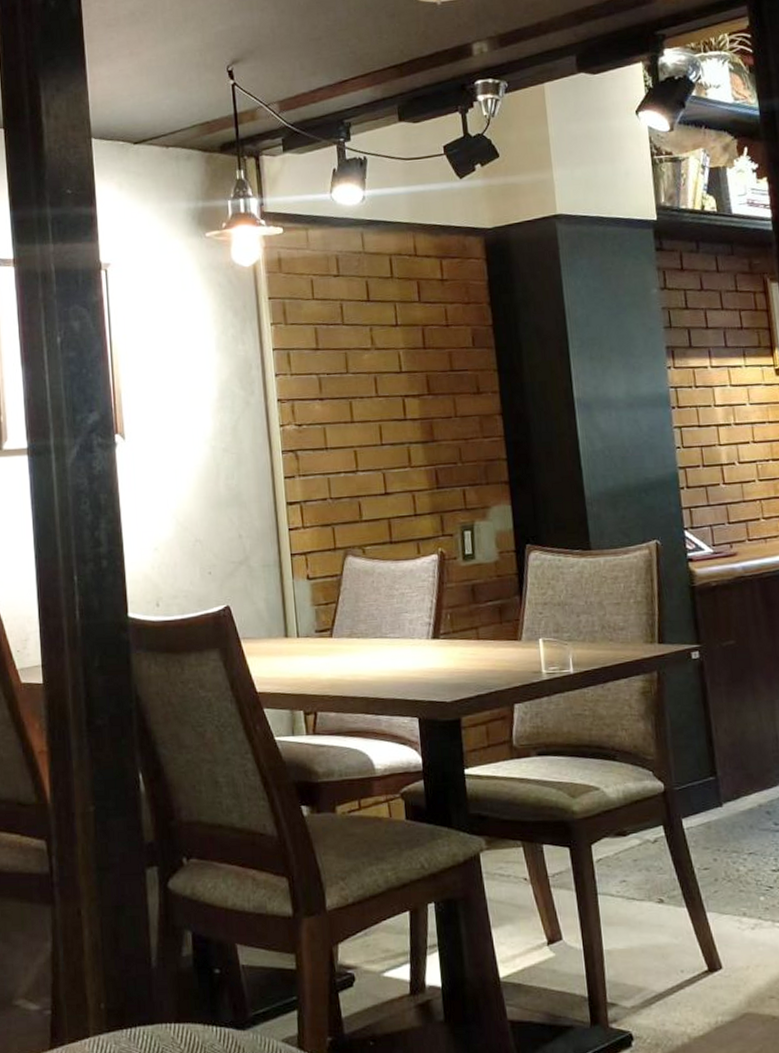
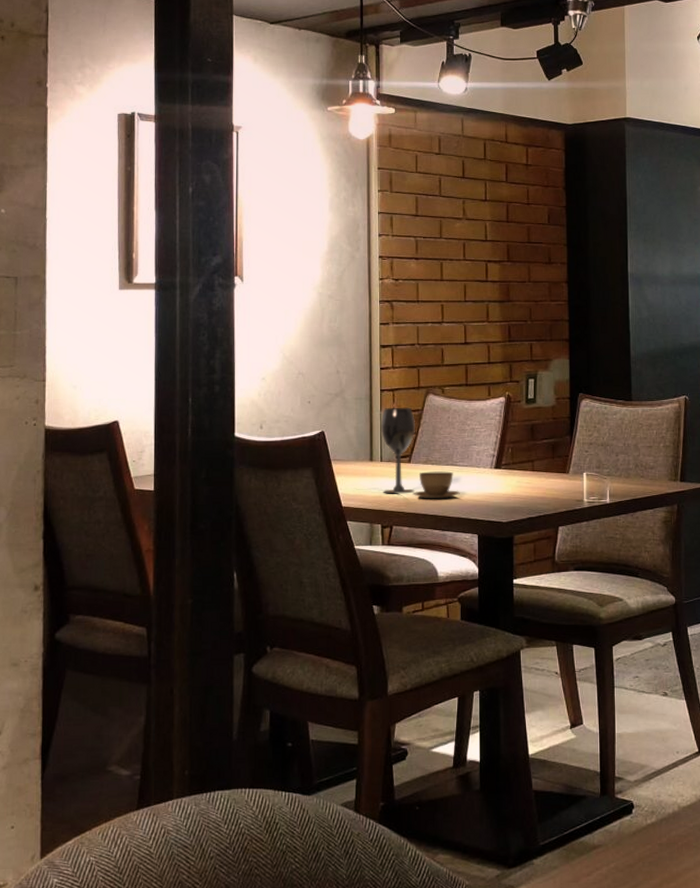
wine glass: none [293,573,340,675] -> present [380,408,416,494]
teacup: none [337,645,393,679] -> present [412,471,460,499]

